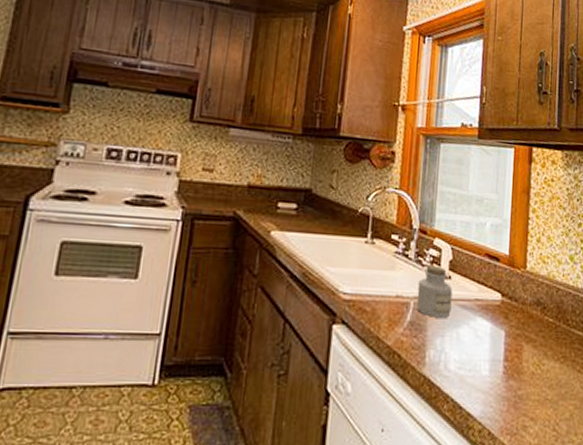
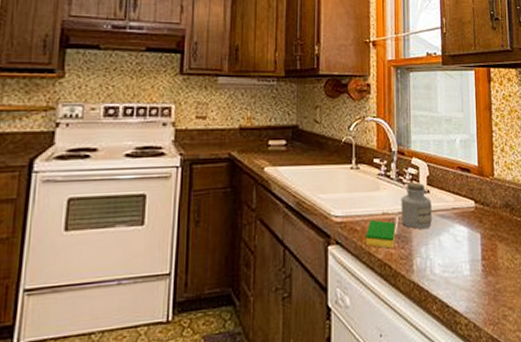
dish sponge: none [375,301,410,336] -> present [366,219,396,249]

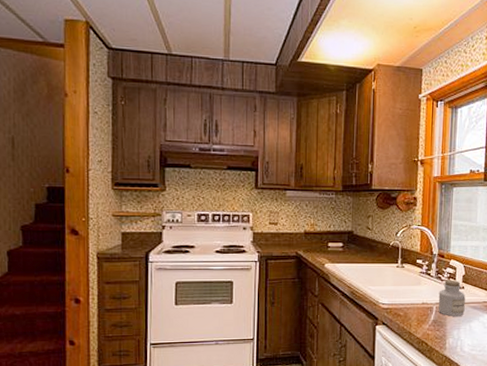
dish sponge: present [366,219,396,249] -> none [407,307,433,330]

